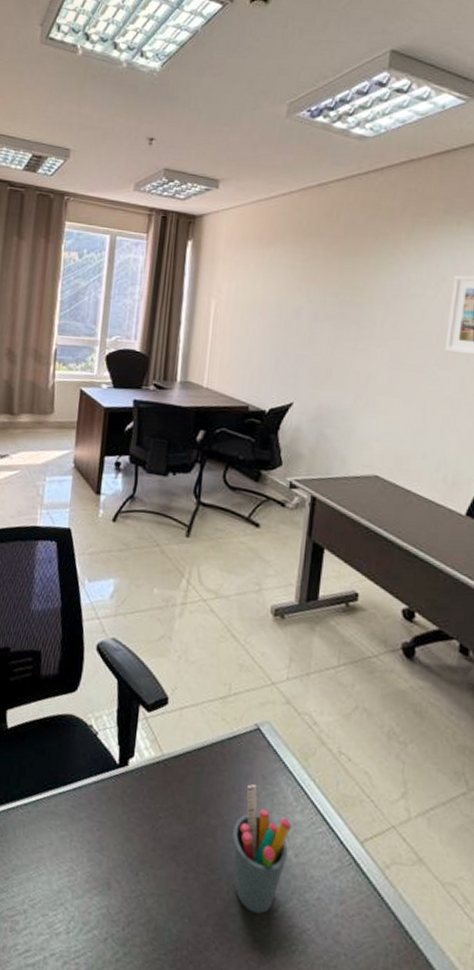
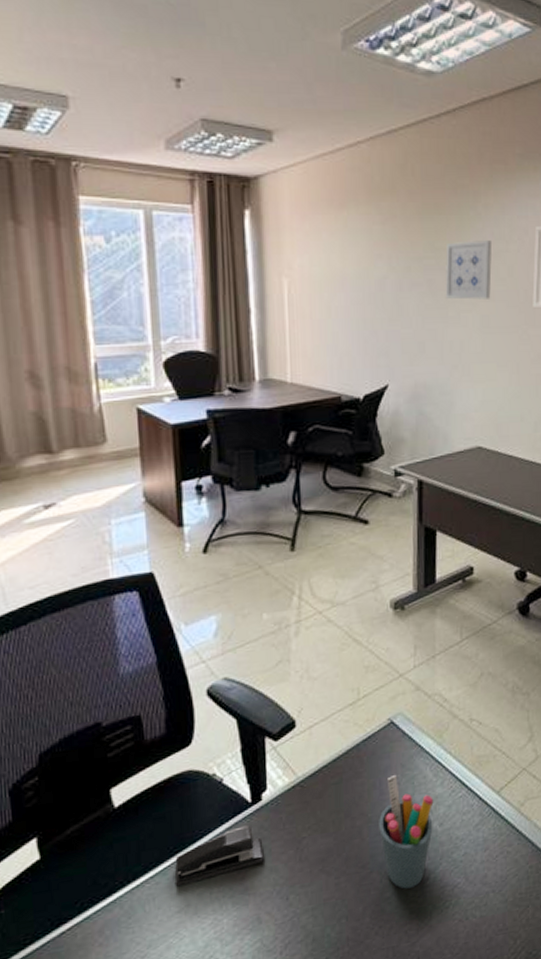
stapler: none [43,784,123,829] -> present [174,825,266,887]
wall art: none [356,283,407,338] -> present [445,240,492,300]

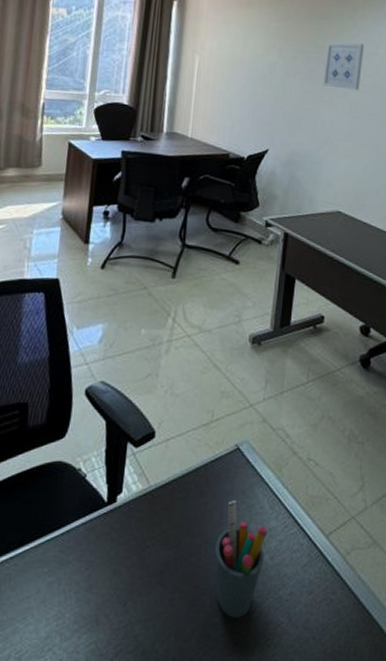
stapler: present [174,825,266,887] -> none [30,524,112,572]

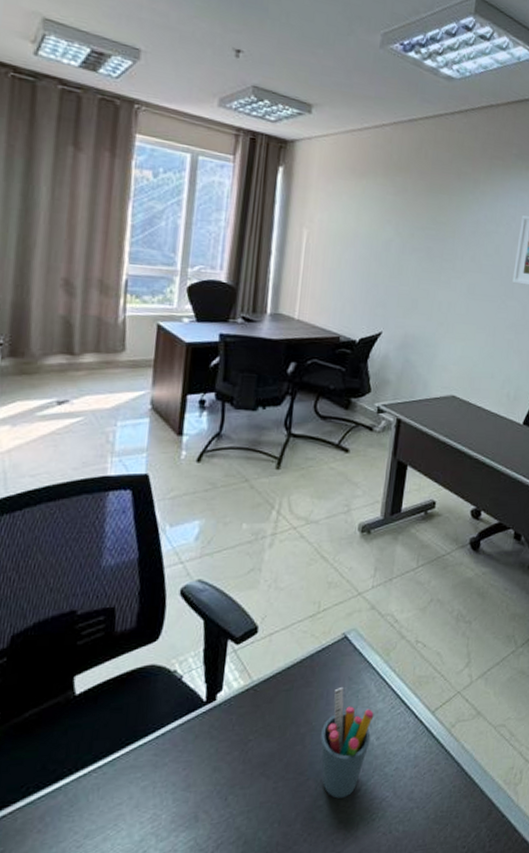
wall art: present [322,42,364,90] -> none [440,219,484,271]

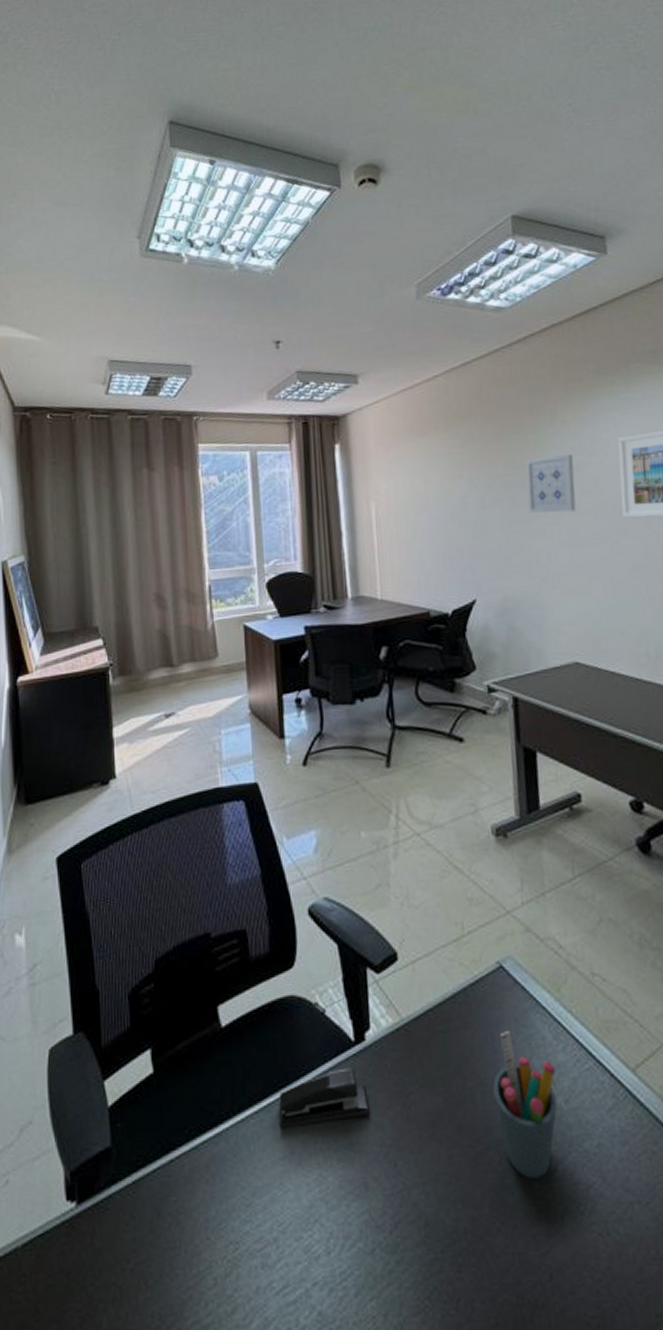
stapler: none [121,723,211,779] -> present [278,1068,371,1128]
wall art: none [440,219,484,271] -> present [526,454,576,513]

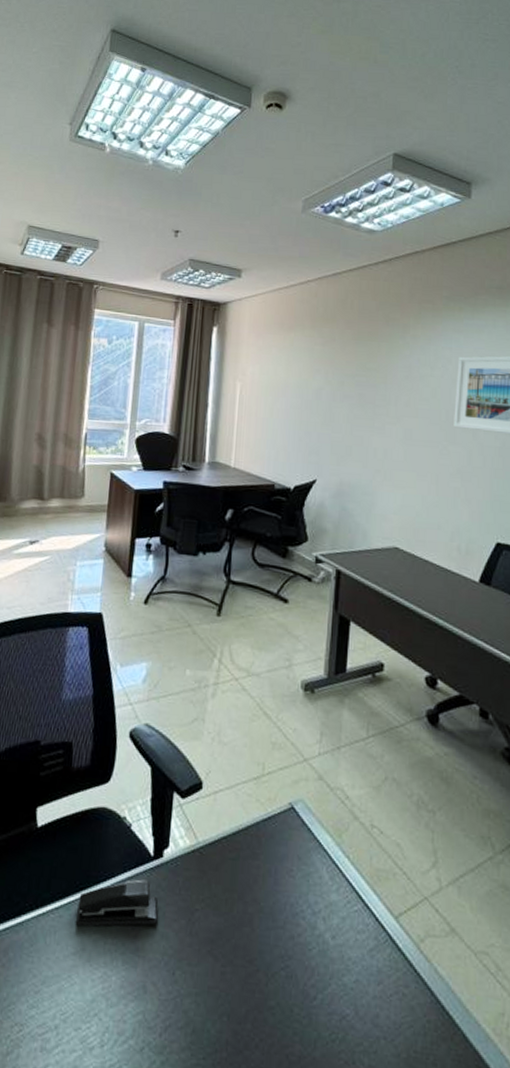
pen holder: present [493,1030,558,1178] -> none [270,865,328,1004]
wall art: present [526,454,576,513] -> none [373,364,417,415]

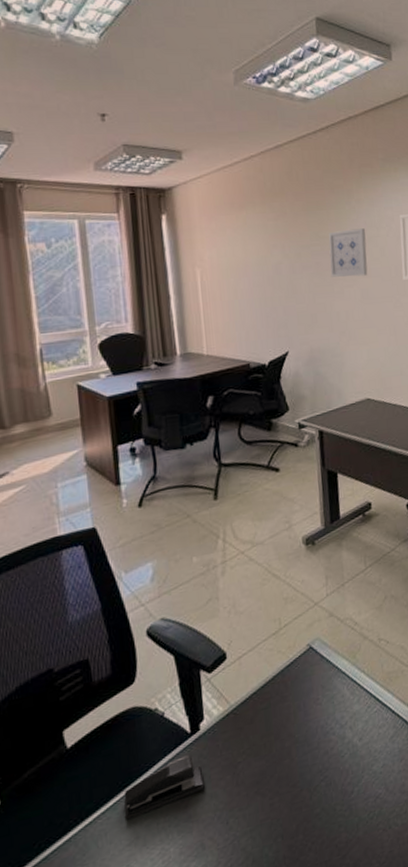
wall art: none [373,364,417,415] -> present [328,228,368,277]

